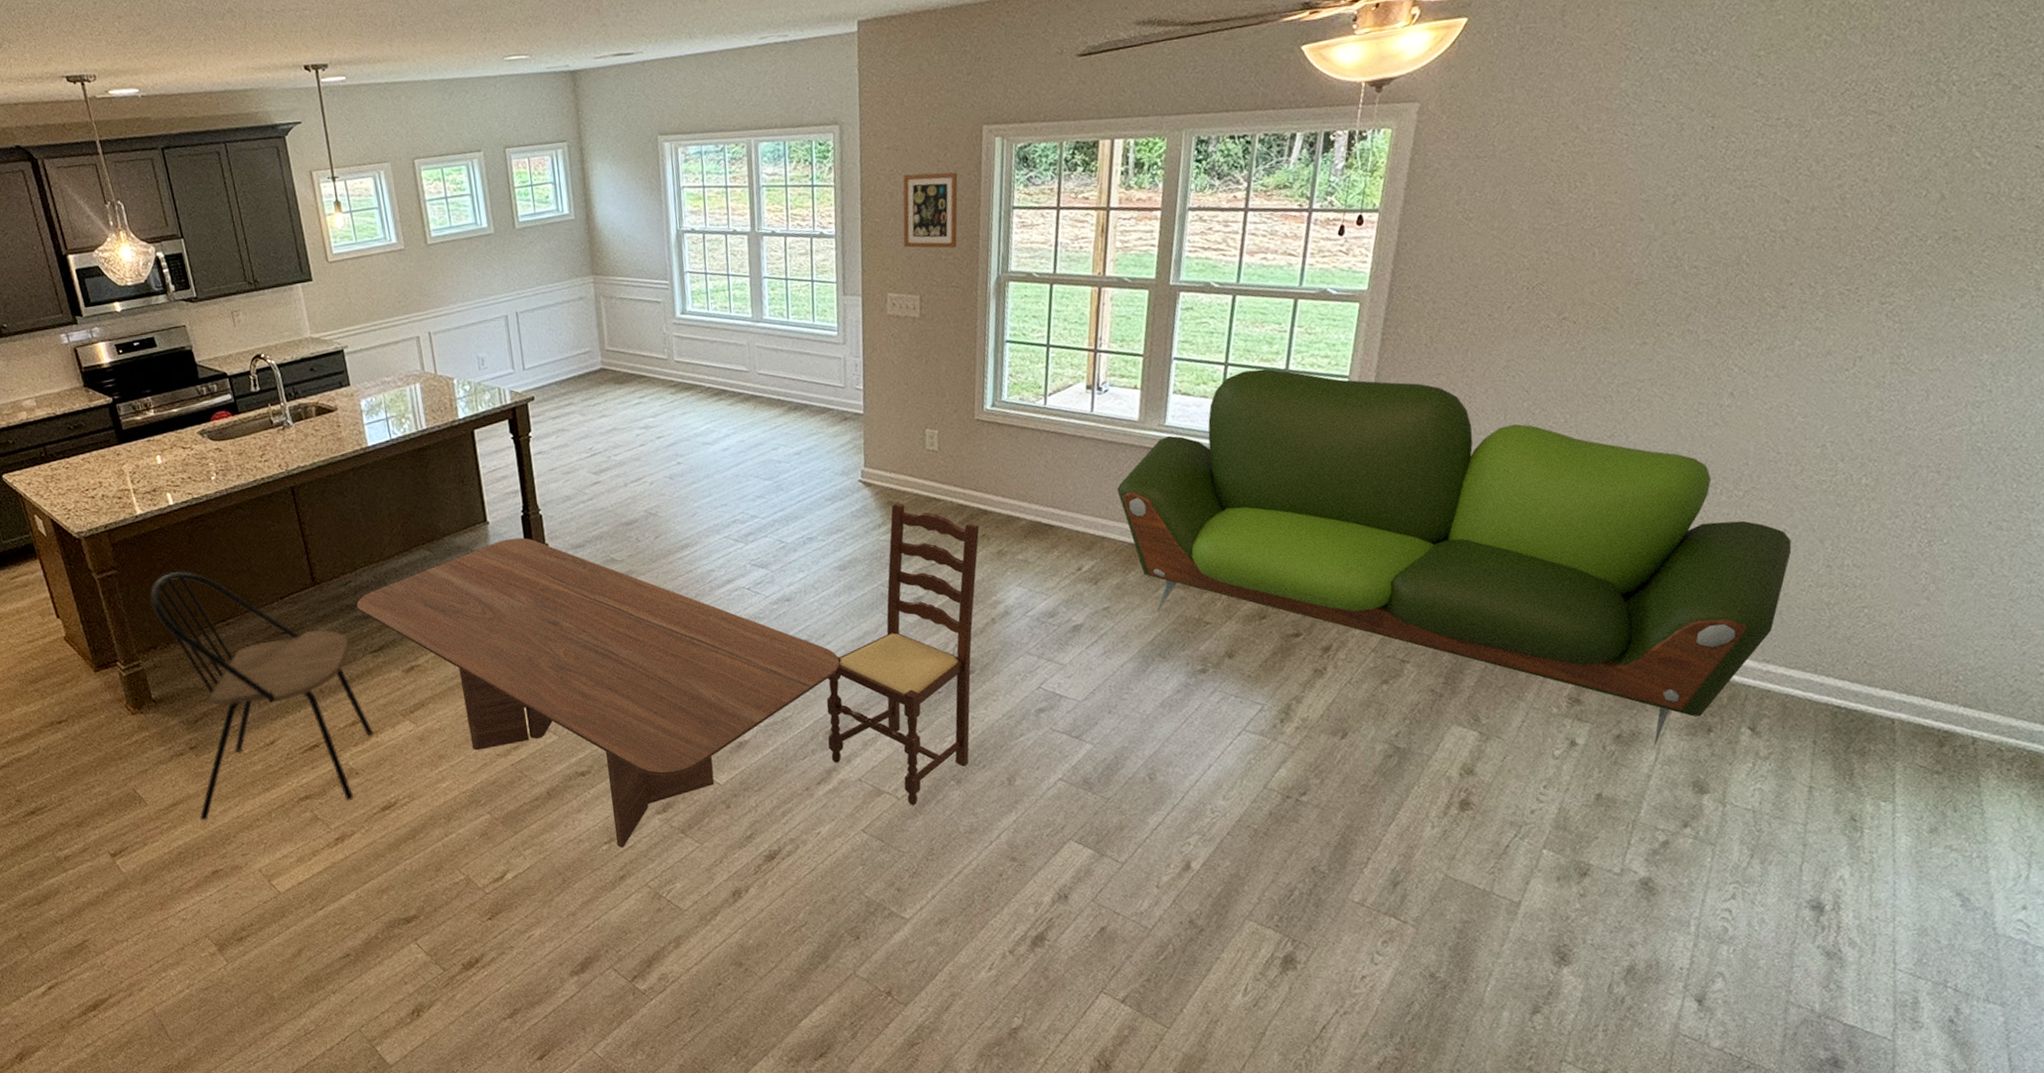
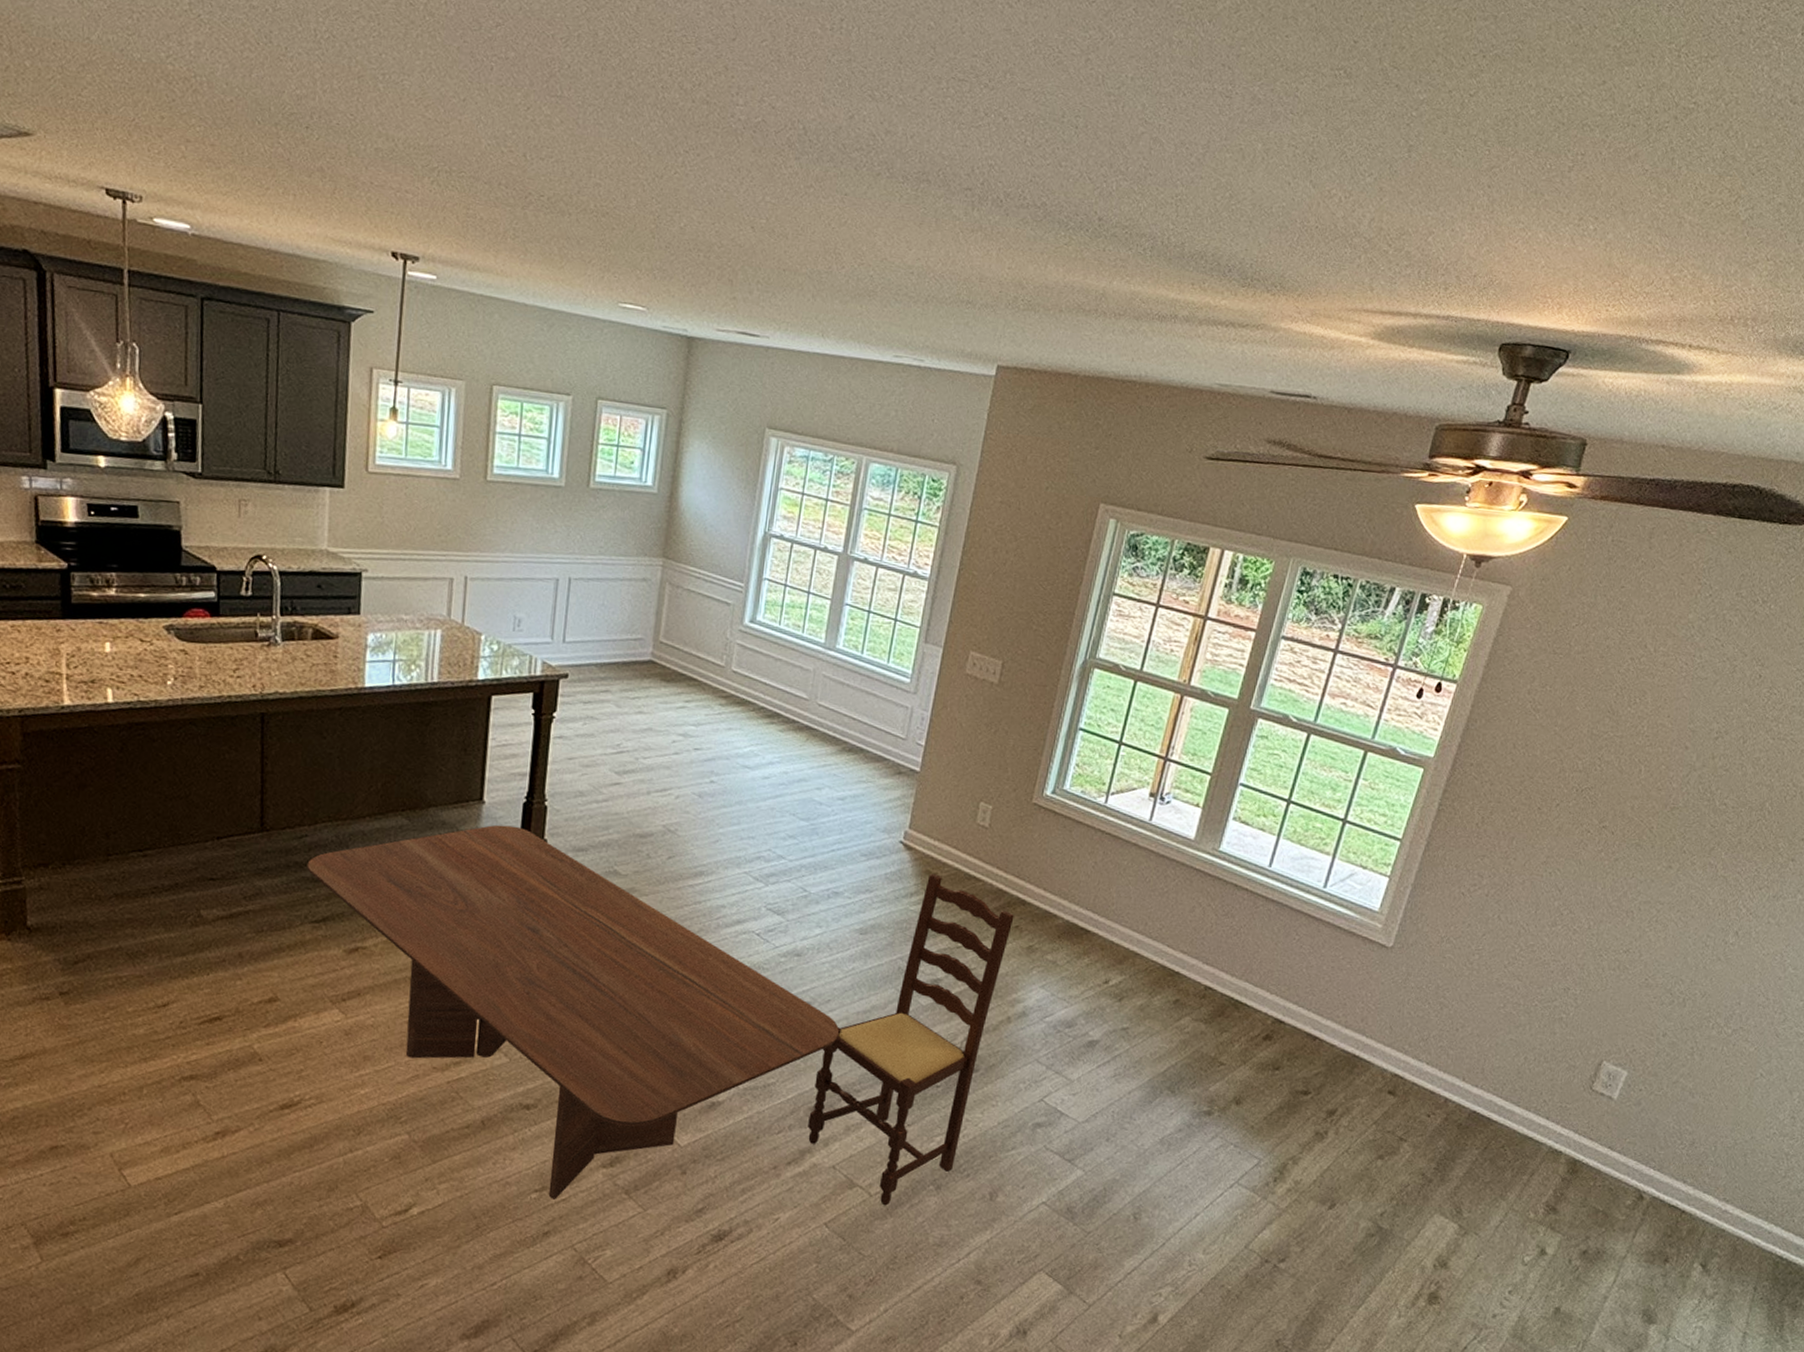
dining chair: present [150,571,373,821] -> none [51,781,292,1091]
picture frame: present [903,172,958,249] -> none [996,534,1065,621]
sofa: present [1117,368,1792,748] -> none [1159,812,1766,1269]

